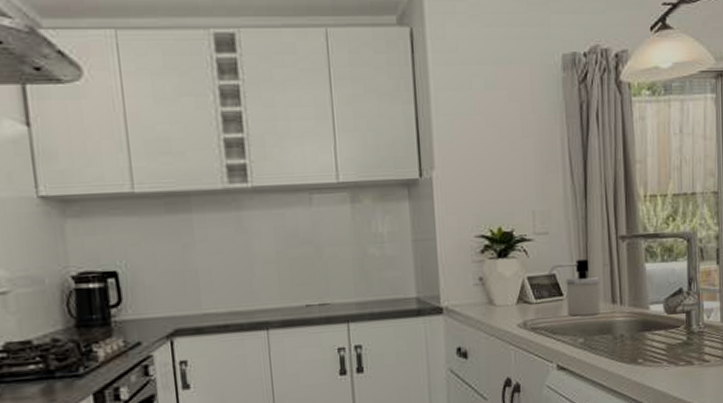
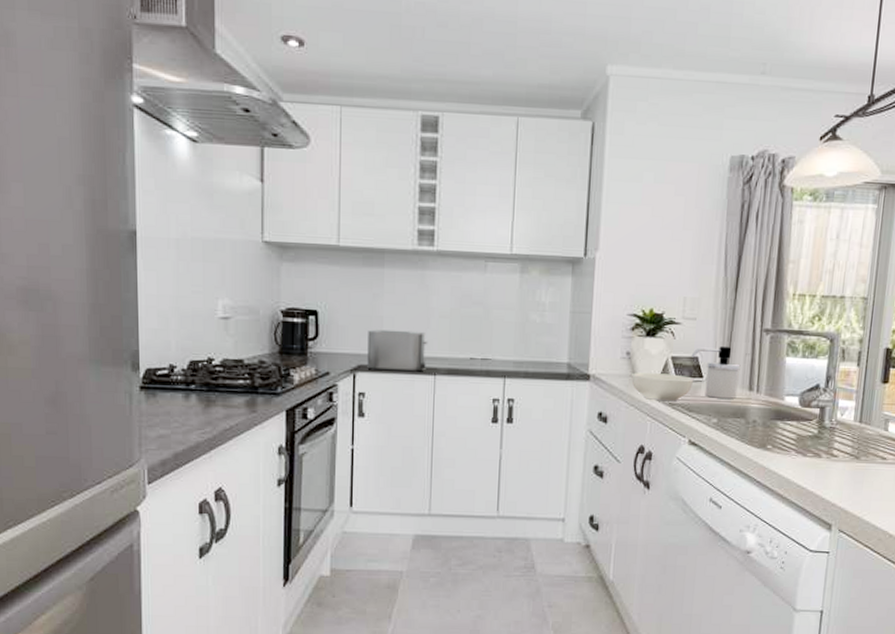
toaster: none [181,281,256,334] -> present [367,329,428,373]
bowl: none [486,295,554,327] -> present [630,372,694,402]

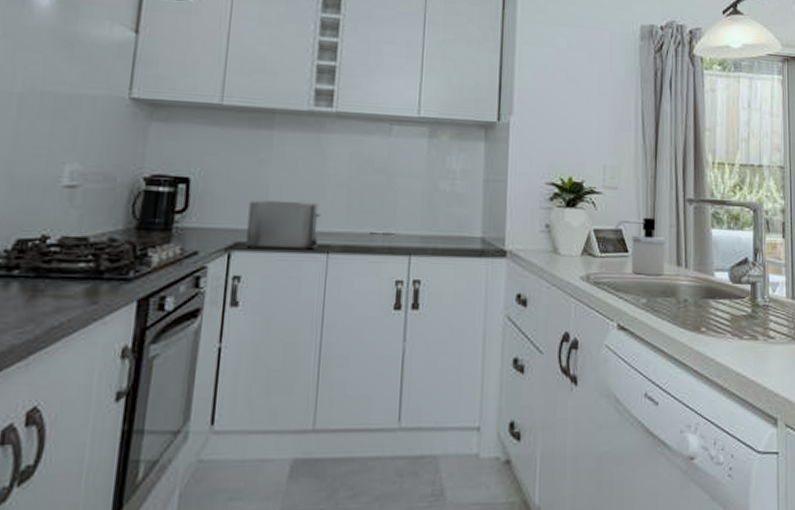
bowl: present [630,372,694,402] -> none [551,247,619,280]

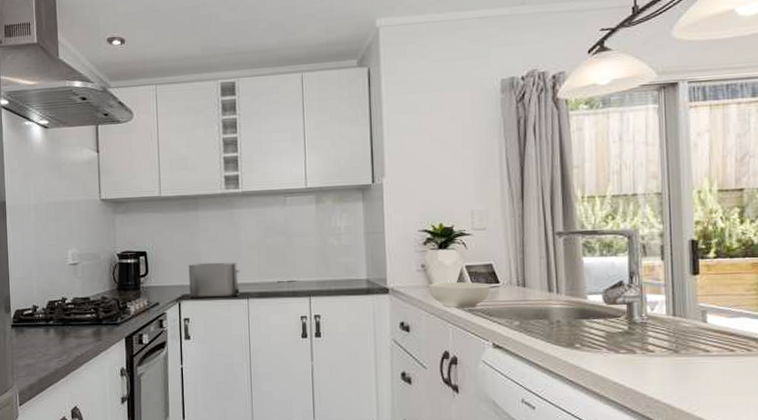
bowl: none [551,247,619,280] -> present [427,282,491,308]
soap dispenser: present [614,217,666,275] -> none [485,251,537,302]

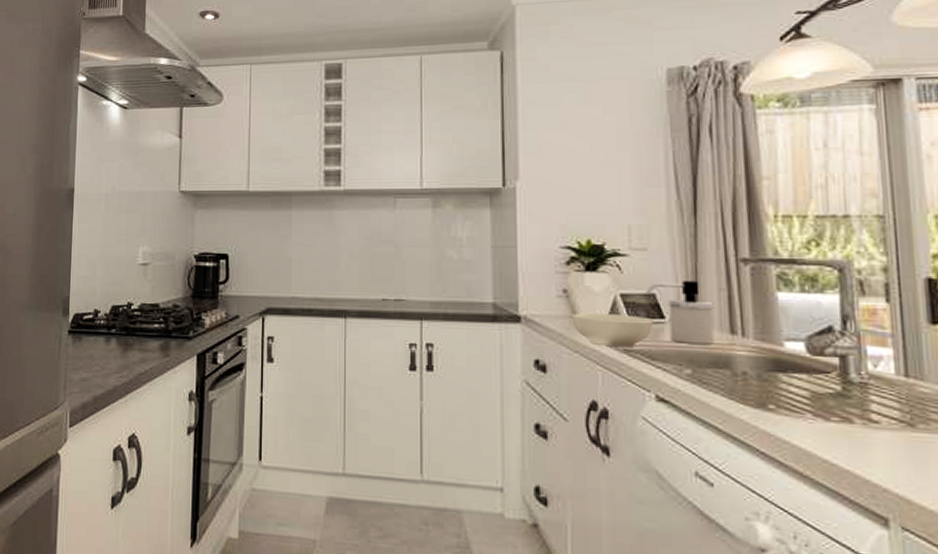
toaster: present [188,262,240,298] -> none [276,271,337,316]
soap dispenser: none [485,251,537,302] -> present [646,280,715,344]

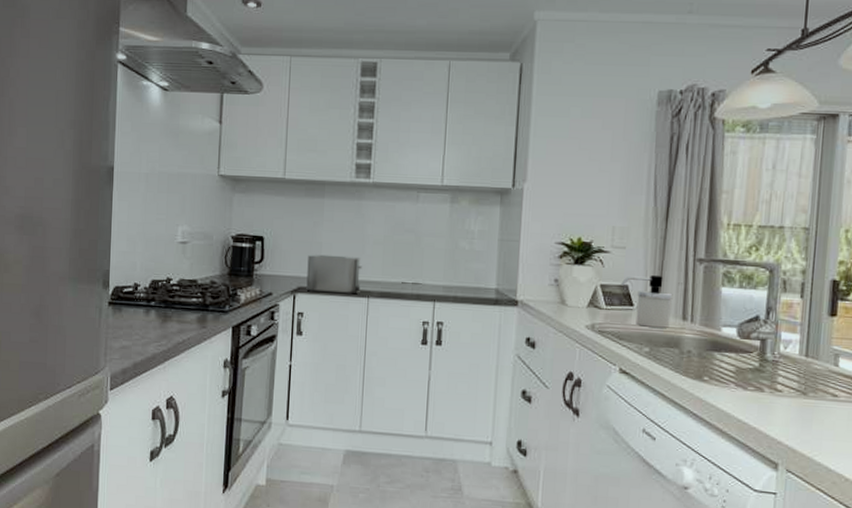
toaster: none [276,271,337,316] -> present [306,254,363,296]
bowl: present [570,313,654,348] -> none [559,299,624,329]

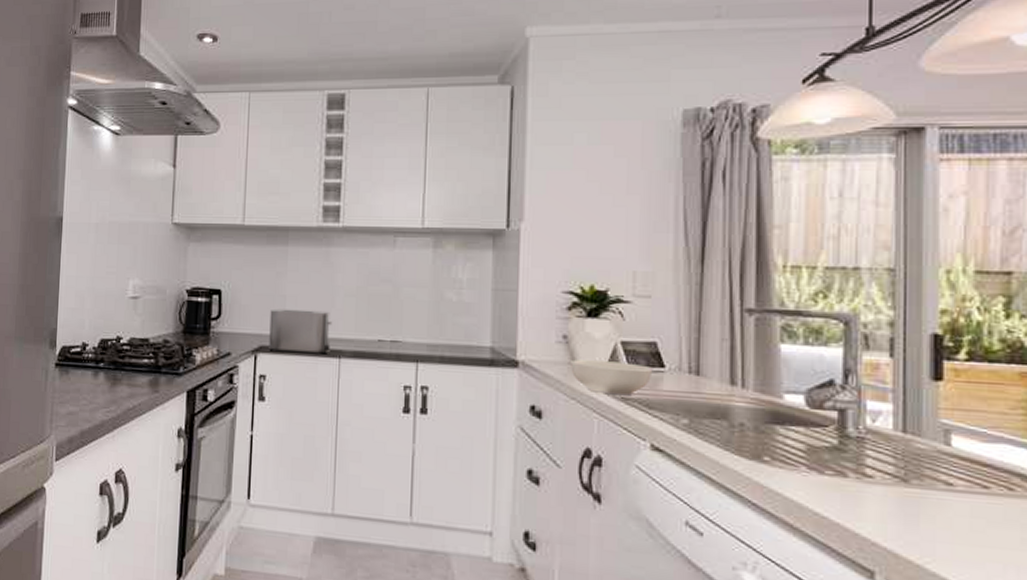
bowl: none [559,299,624,329] -> present [569,359,653,396]
soap dispenser: present [621,274,673,328] -> none [647,329,716,395]

